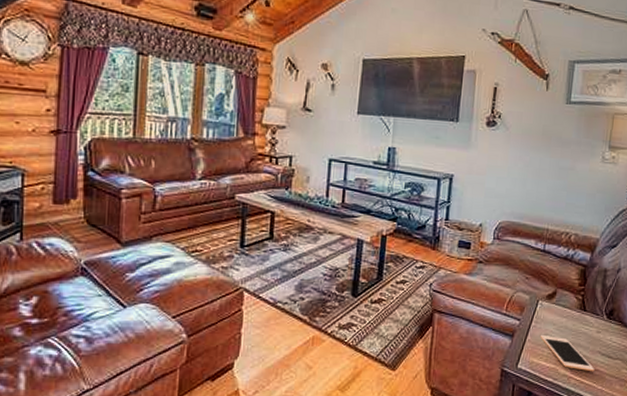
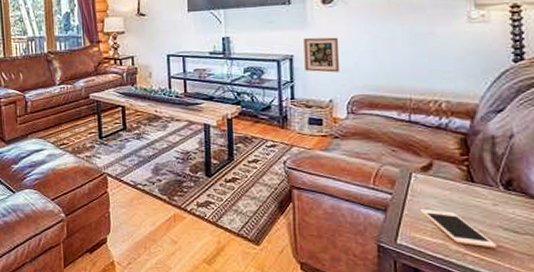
picture frame: none [462,158,496,197] -> present [303,37,340,73]

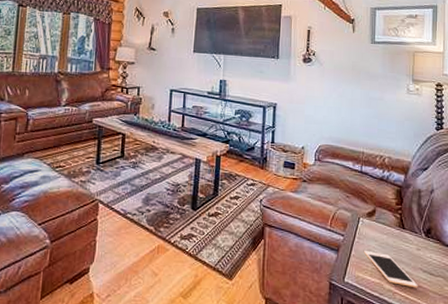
picture frame: present [303,37,340,73] -> none [285,89,313,123]

